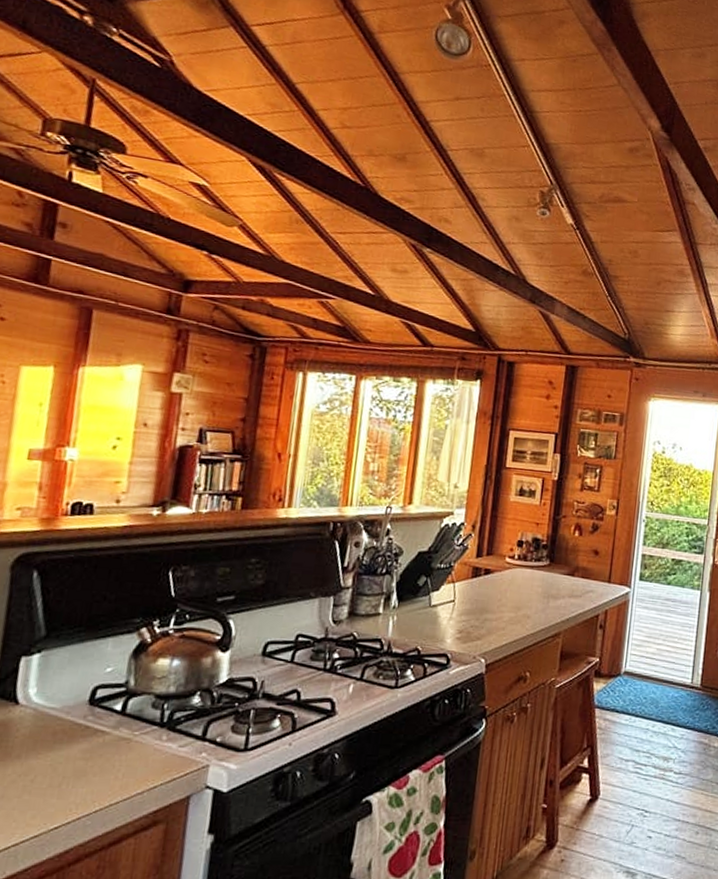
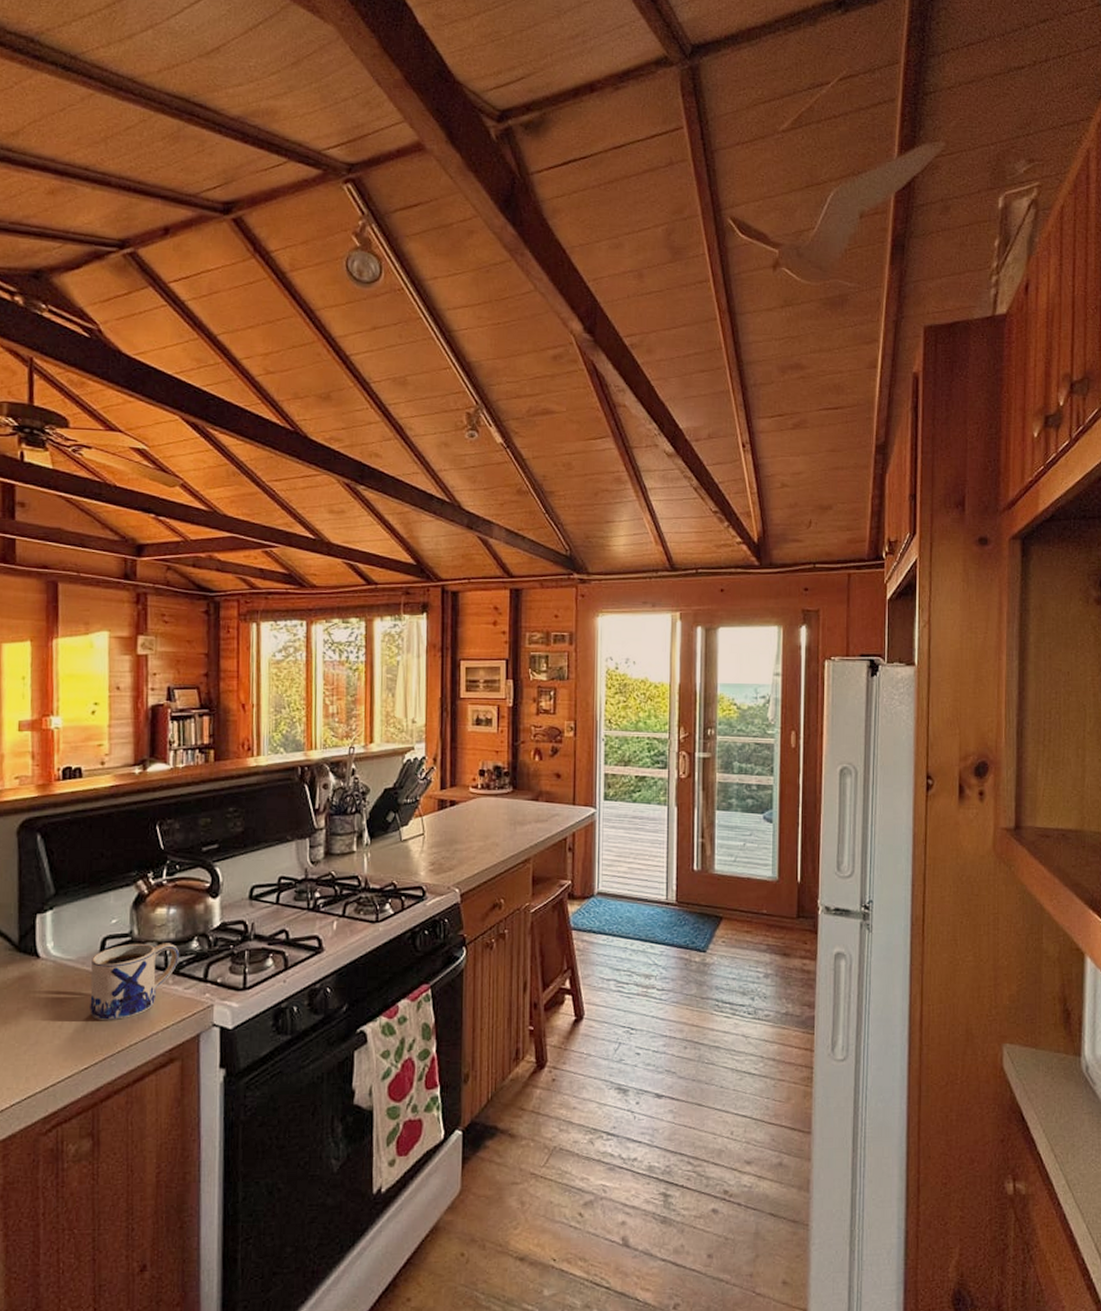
mug: none [68,694,178,777] -> present [90,943,180,1021]

